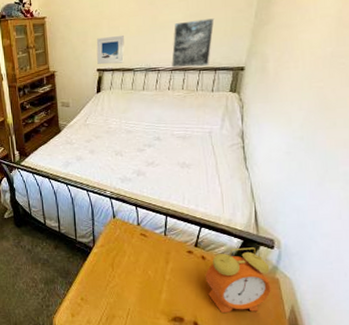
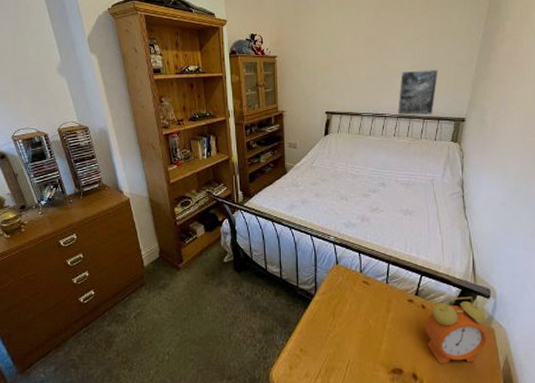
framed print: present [96,36,125,65] -> none [326,80,353,108]

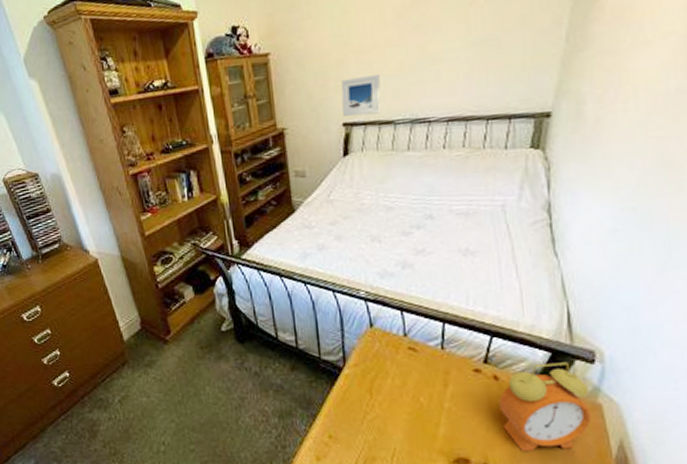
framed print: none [326,80,353,108] -> present [341,75,381,117]
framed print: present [398,70,439,116] -> none [447,45,508,117]

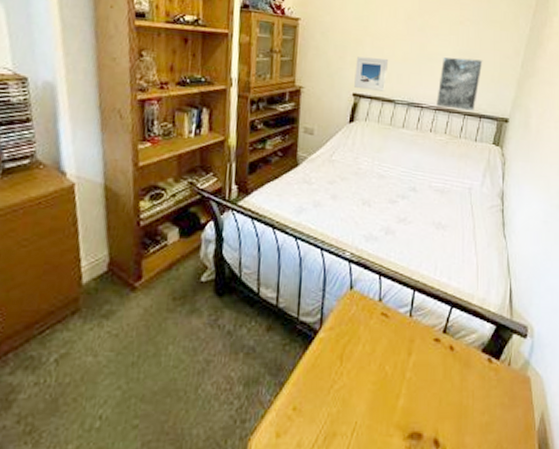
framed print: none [447,45,508,117] -> present [436,57,483,112]
alarm clock: present [498,362,591,451] -> none [451,335,522,424]

